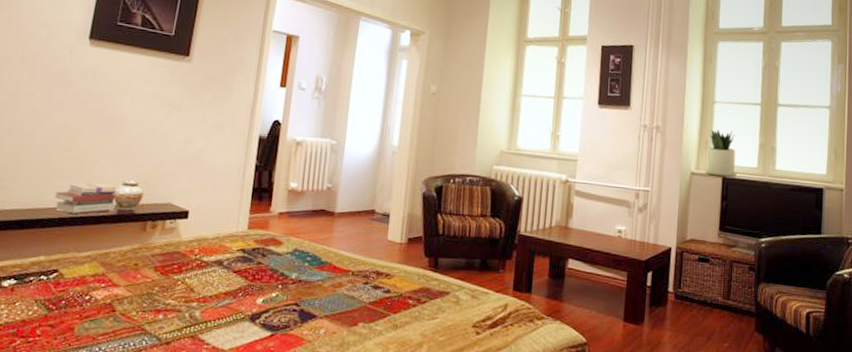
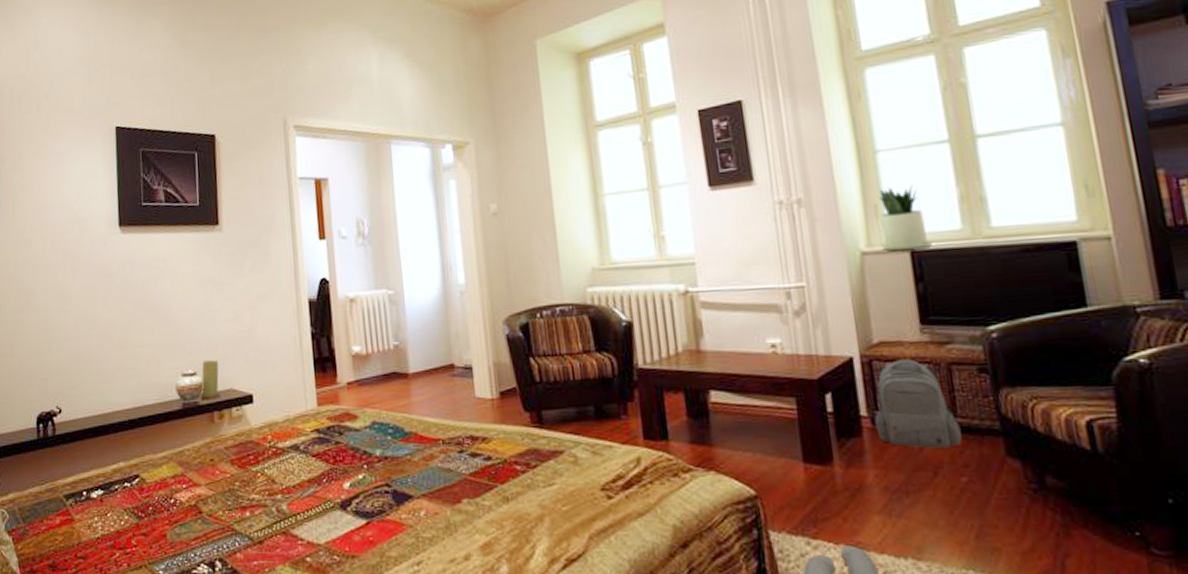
books: present [55,182,116,214] -> none [121,376,180,415]
candle: none [135,175,162,210] -> present [199,360,221,400]
backpack: none [676,254,730,321] -> present [874,359,962,449]

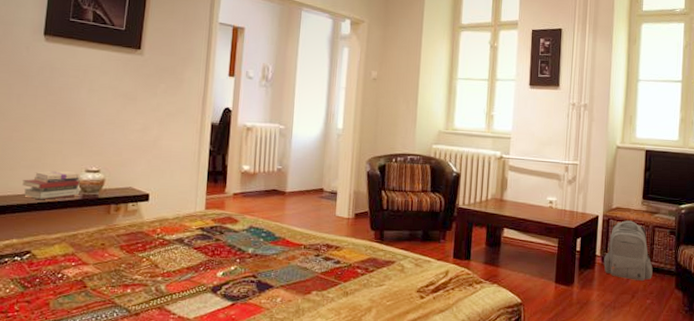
books: none [121,376,180,415] -> present [22,170,80,200]
candle: present [199,360,221,400] -> none [99,162,122,194]
planter: present [879,184,933,252] -> none [629,106,660,150]

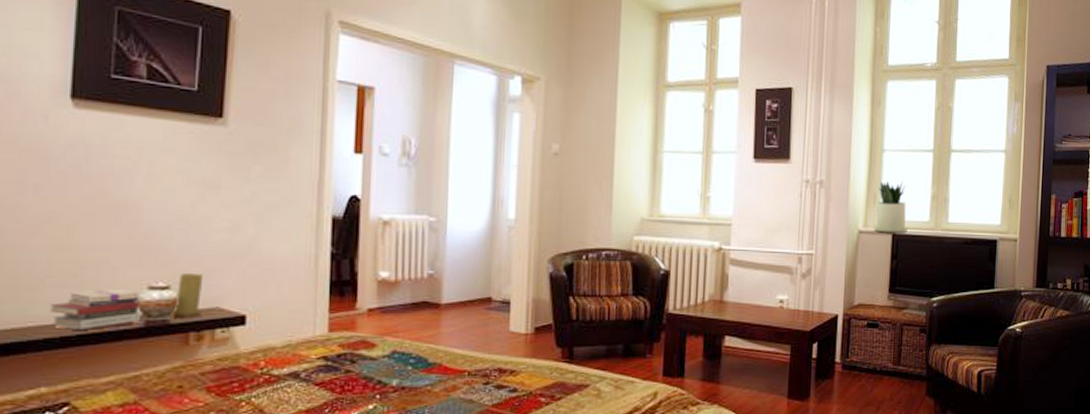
candle: none [99,162,122,194] -> present [170,274,202,318]
backpack: present [604,220,653,281] -> none [844,319,901,389]
planter: none [629,106,660,150] -> present [873,181,909,234]

